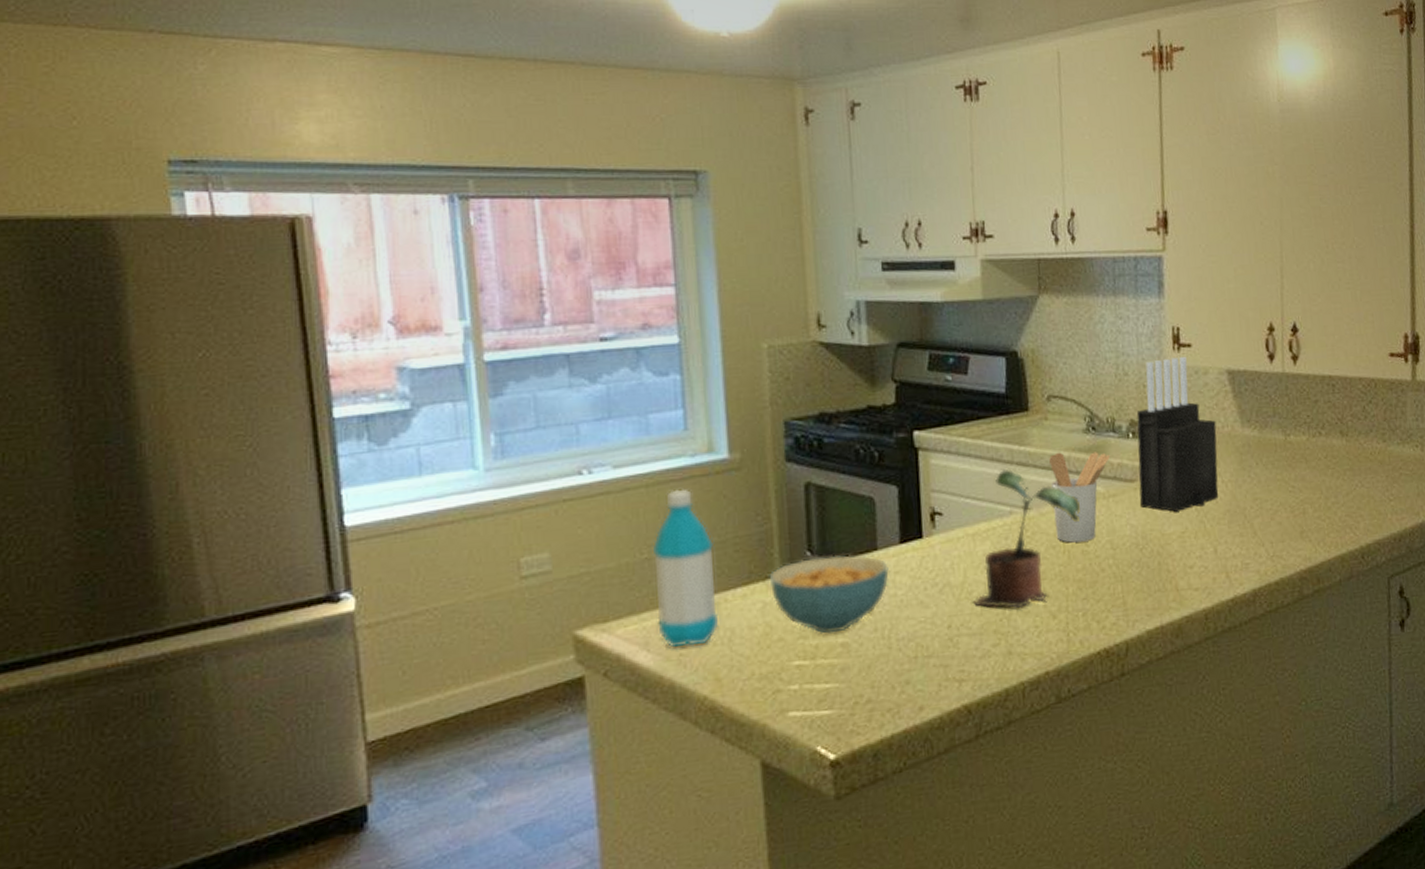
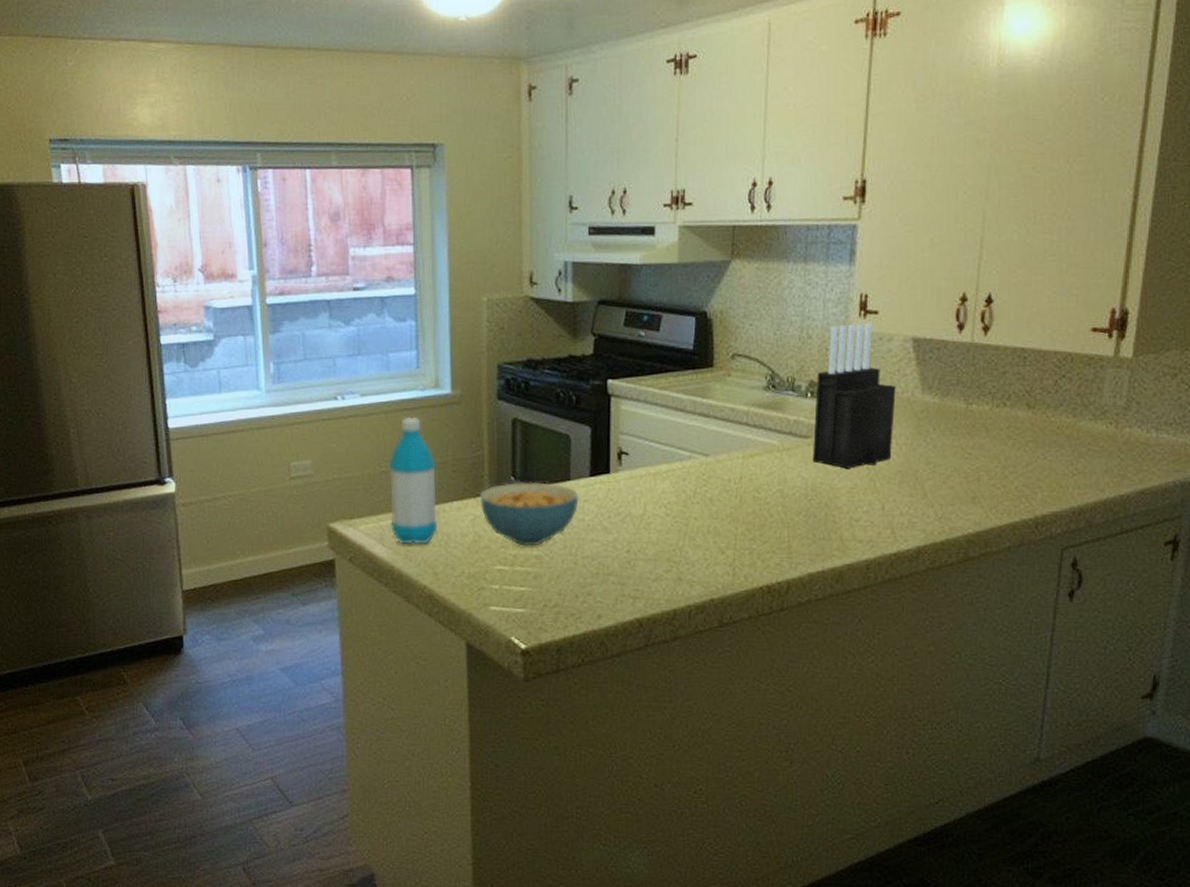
potted plant: present [972,468,1080,609] -> none [650,418,754,542]
utensil holder: present [1049,452,1111,543] -> none [729,406,788,489]

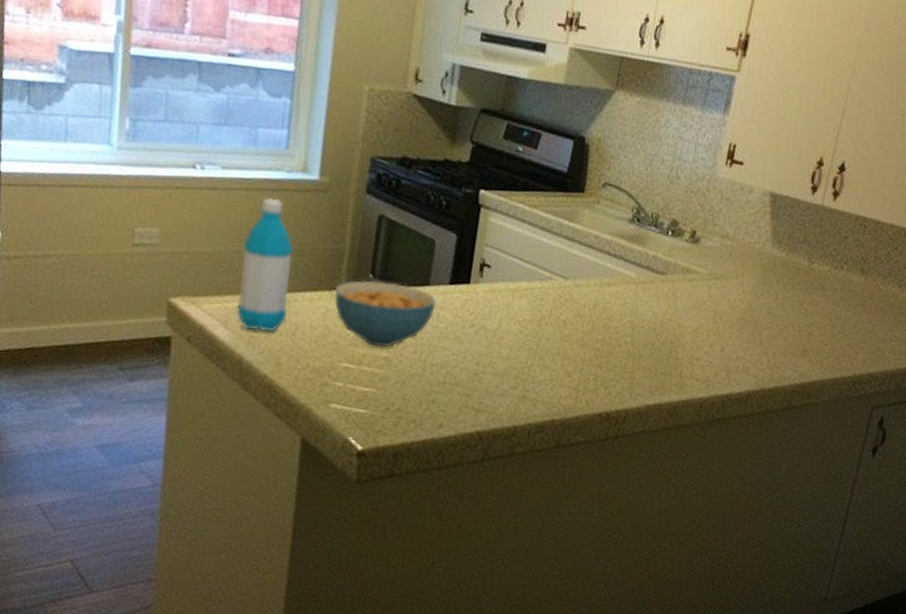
knife block: present [812,322,896,468] -> none [664,170,750,309]

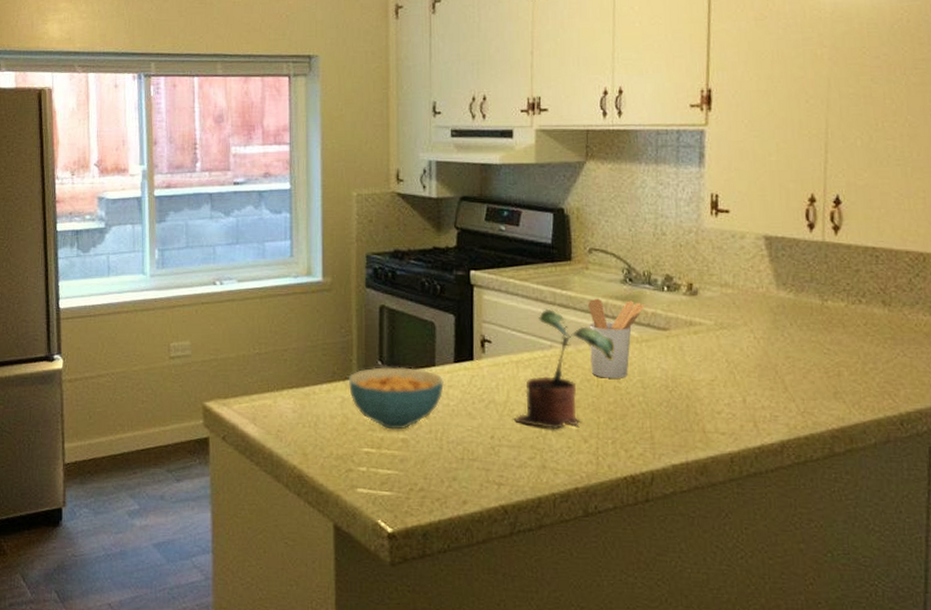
water bottle: present [236,197,294,333] -> none [262,302,308,425]
potted plant: none [501,239,612,362] -> present [513,308,614,430]
utensil holder: none [585,234,648,318] -> present [588,298,646,378]

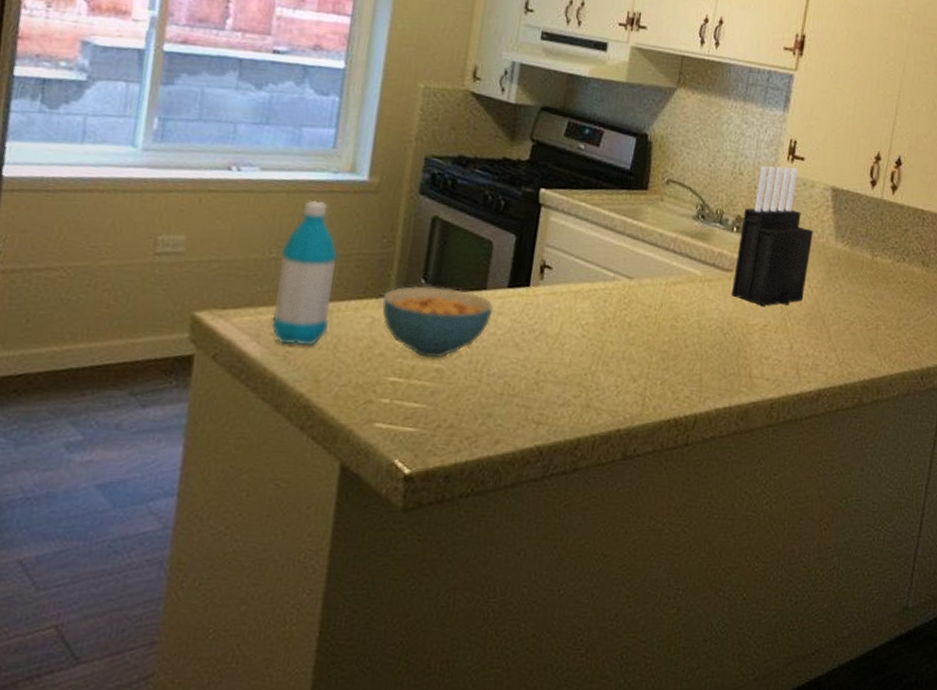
water bottle: none [262,302,308,425] -> present [270,200,338,347]
potted plant: present [513,308,614,430] -> none [563,237,678,368]
utensil holder: present [588,298,646,378] -> none [650,232,714,318]
knife block: none [671,220,751,361] -> present [731,166,813,306]

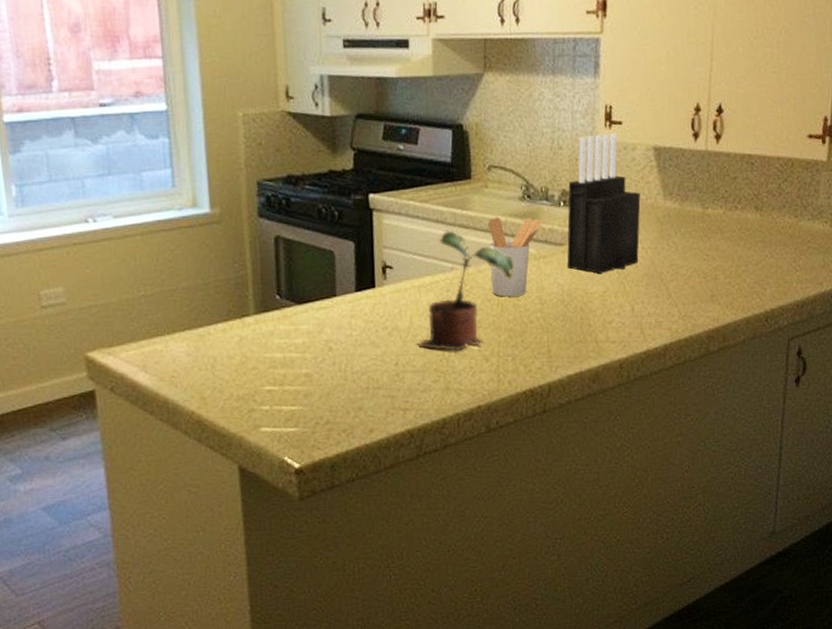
water bottle: present [270,200,338,347] -> none [147,238,204,370]
cereal bowl: present [381,285,493,358] -> none [244,299,346,365]
potted plant: none [563,237,678,368] -> present [417,230,514,352]
utensil holder: none [650,232,714,318] -> present [488,217,543,297]

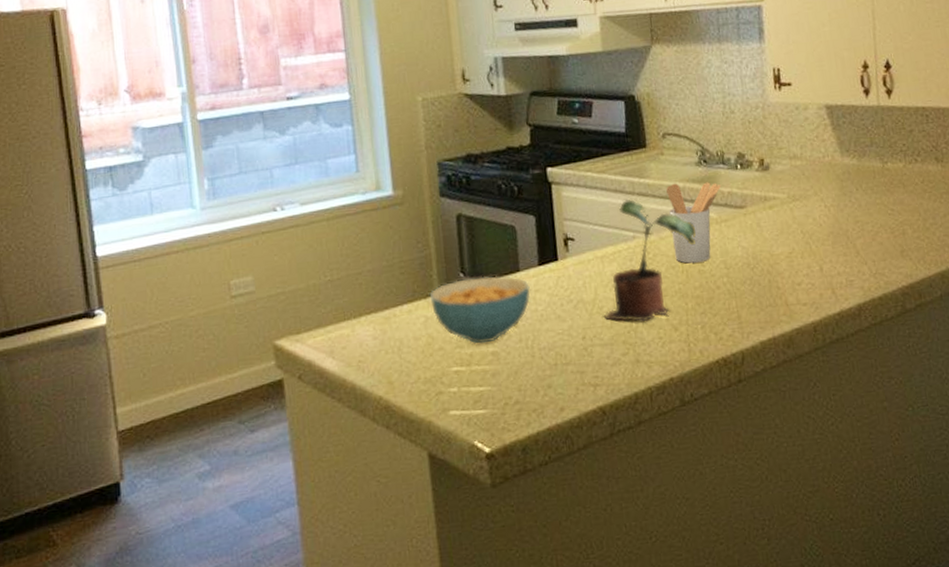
cereal bowl: none [244,299,346,365] -> present [429,275,531,345]
knife block: present [567,132,641,274] -> none [743,94,822,235]

